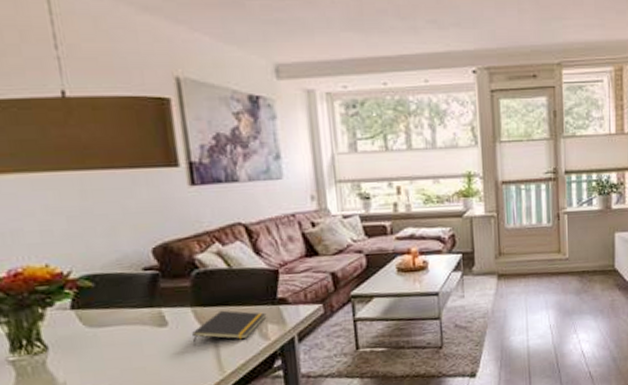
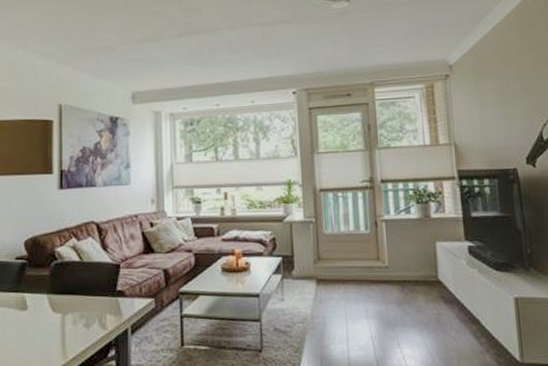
notepad: present [192,310,267,346] -> none [45,299,107,330]

